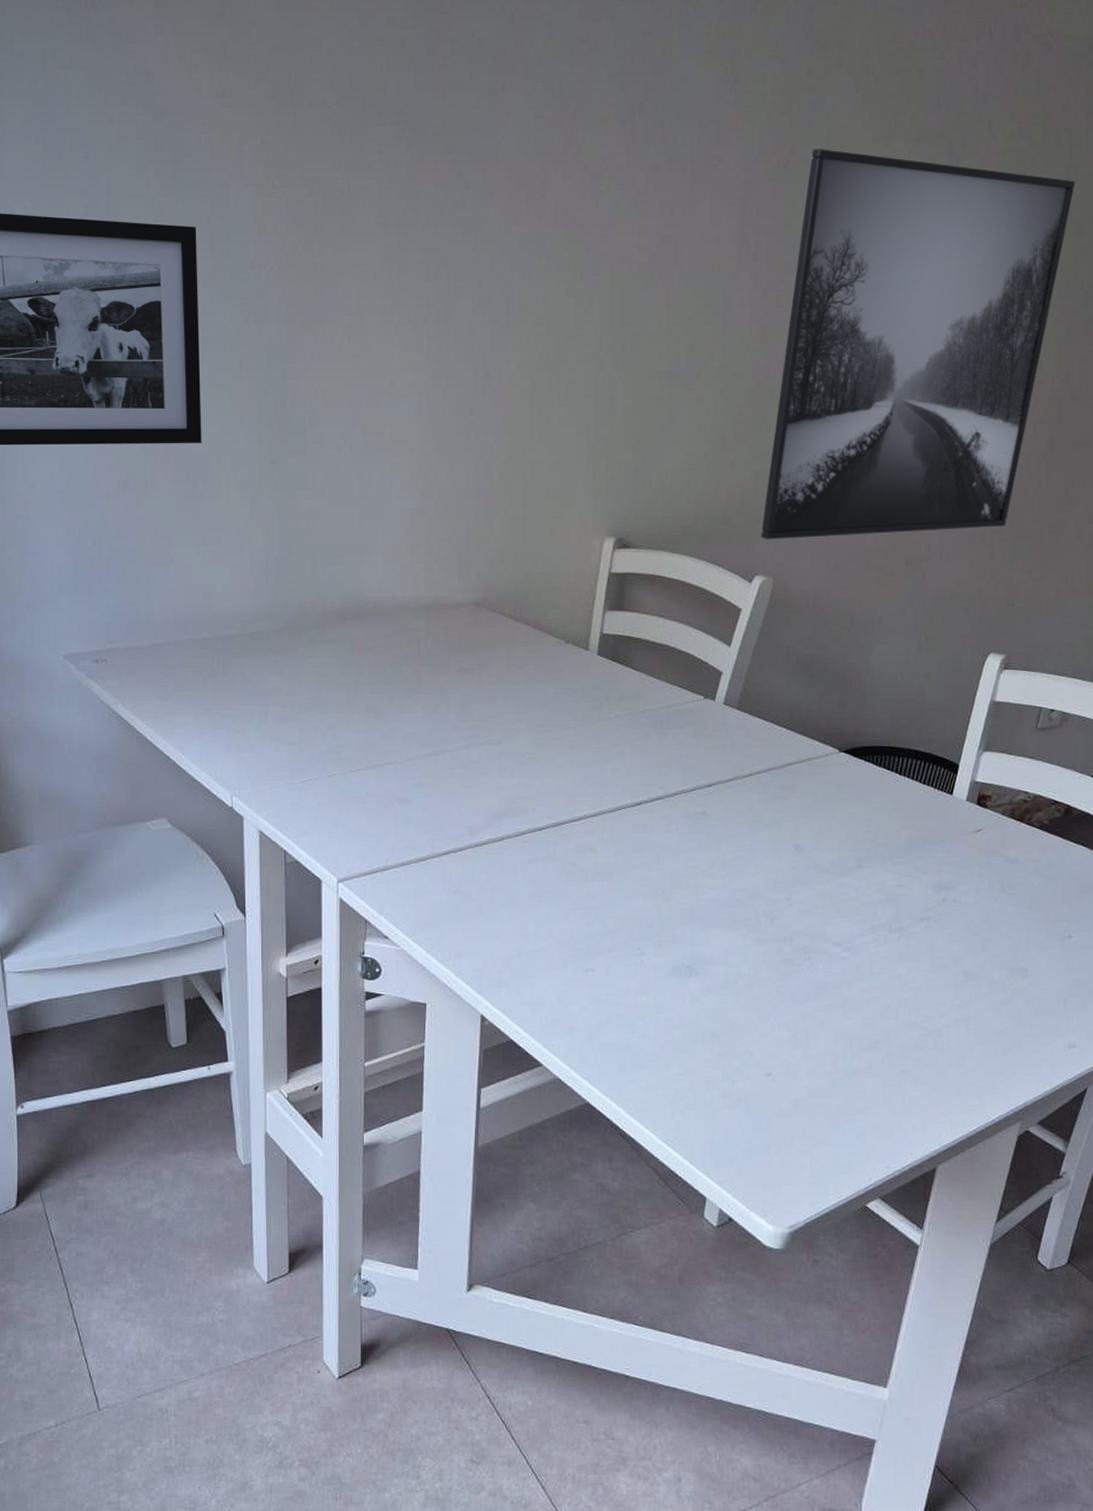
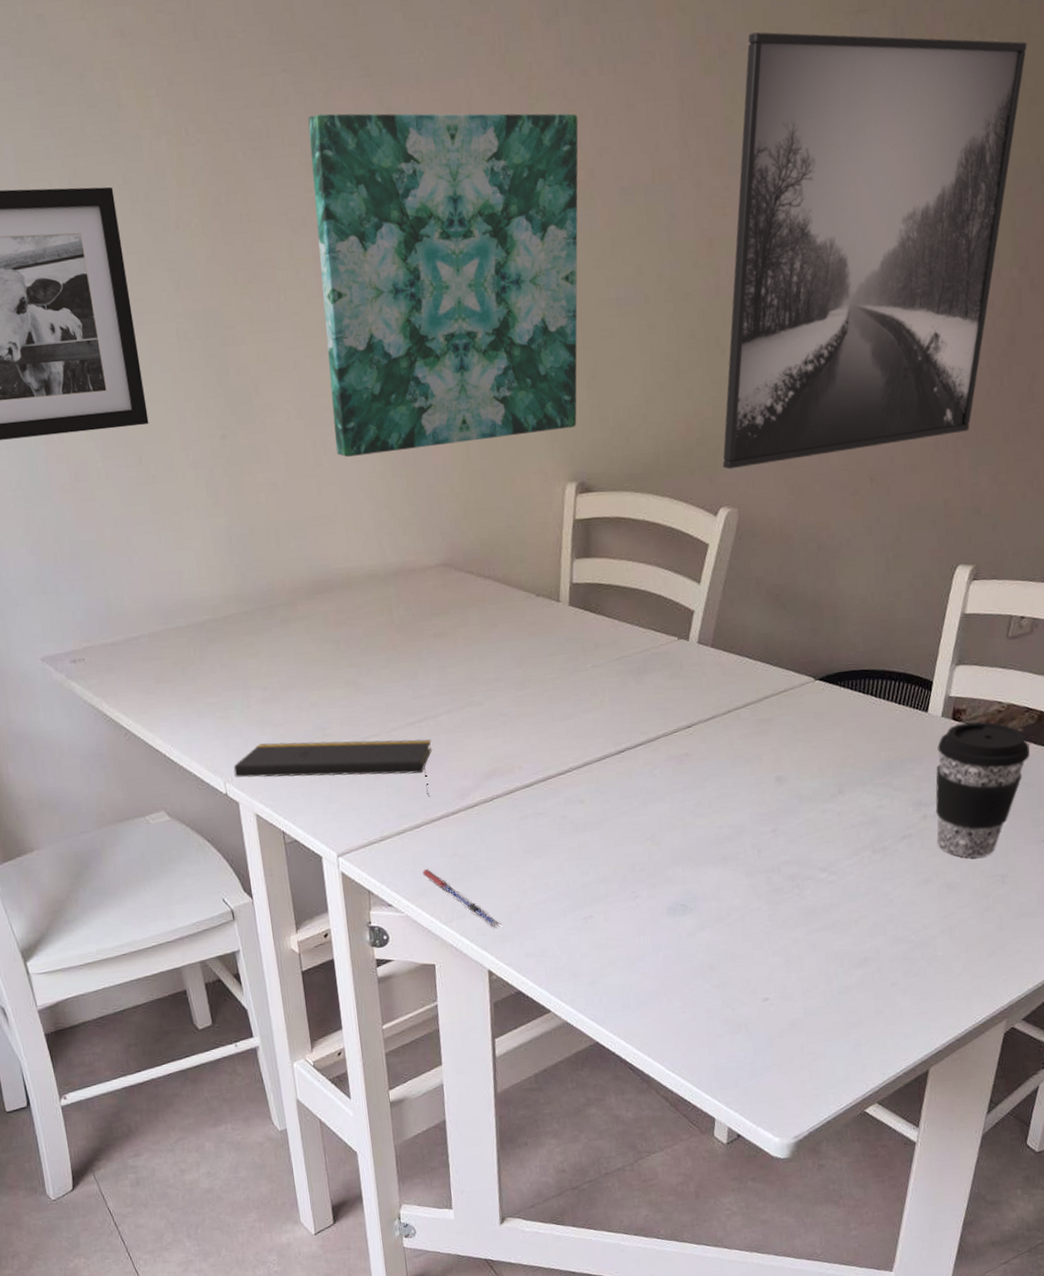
notepad: none [242,759,446,830] -> present [233,739,432,796]
wall art: none [381,181,645,492] -> present [308,113,579,457]
pen: none [423,903,499,971] -> present [422,868,501,928]
coffee cup: none [956,809,1055,948] -> present [935,721,1030,858]

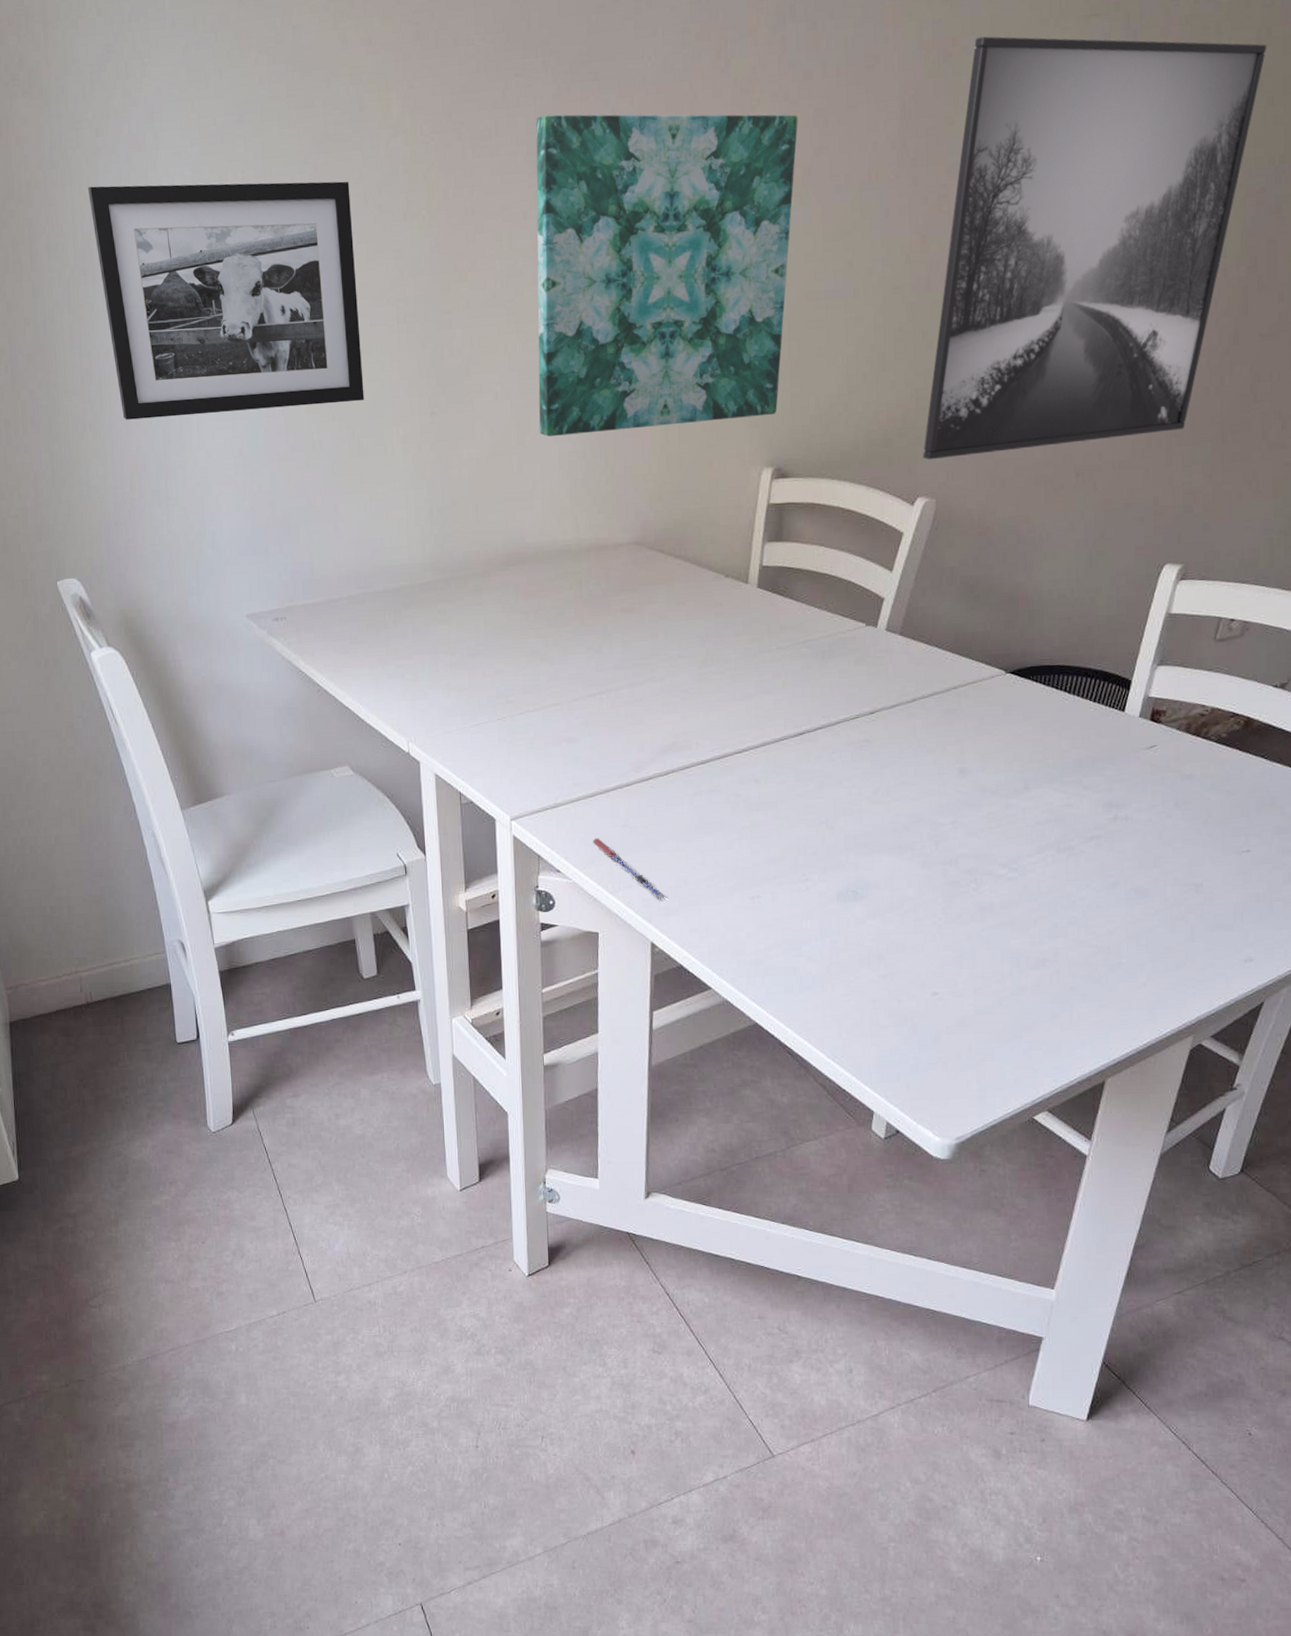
notepad: present [233,739,432,796] -> none [417,705,611,767]
coffee cup: present [935,721,1030,858] -> none [1127,724,1233,864]

